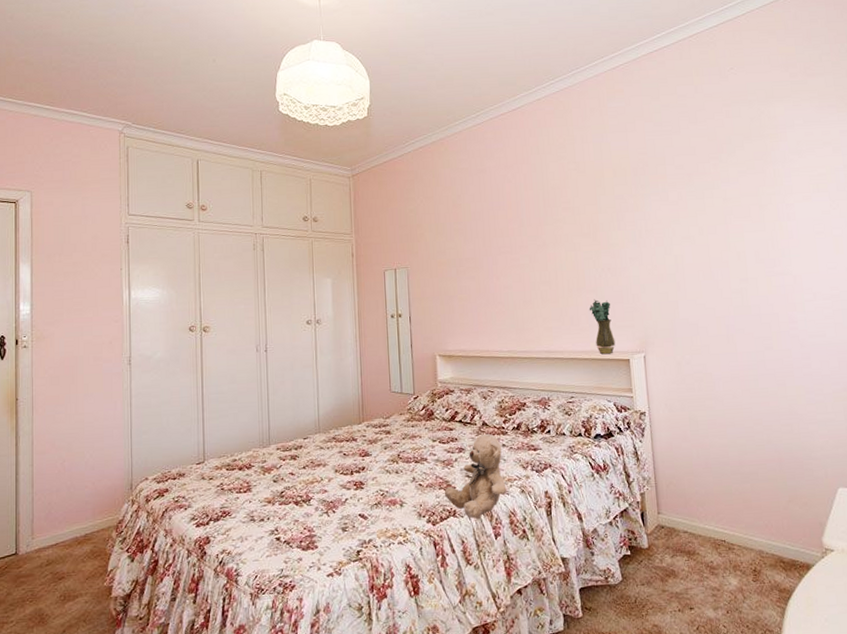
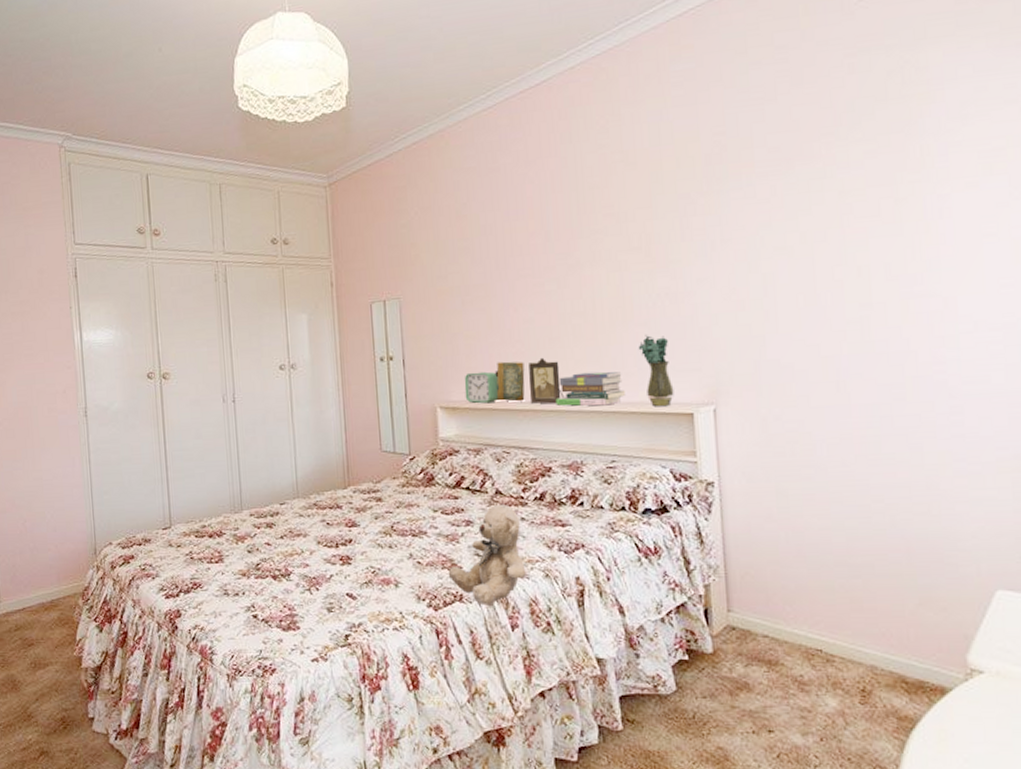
alarm clock: none [458,327,485,352] -> present [464,371,499,404]
hardback book: none [482,319,505,351] -> present [494,361,525,402]
photo frame: none [508,316,535,353] -> present [529,357,564,404]
books: none [528,327,580,354] -> present [555,371,625,406]

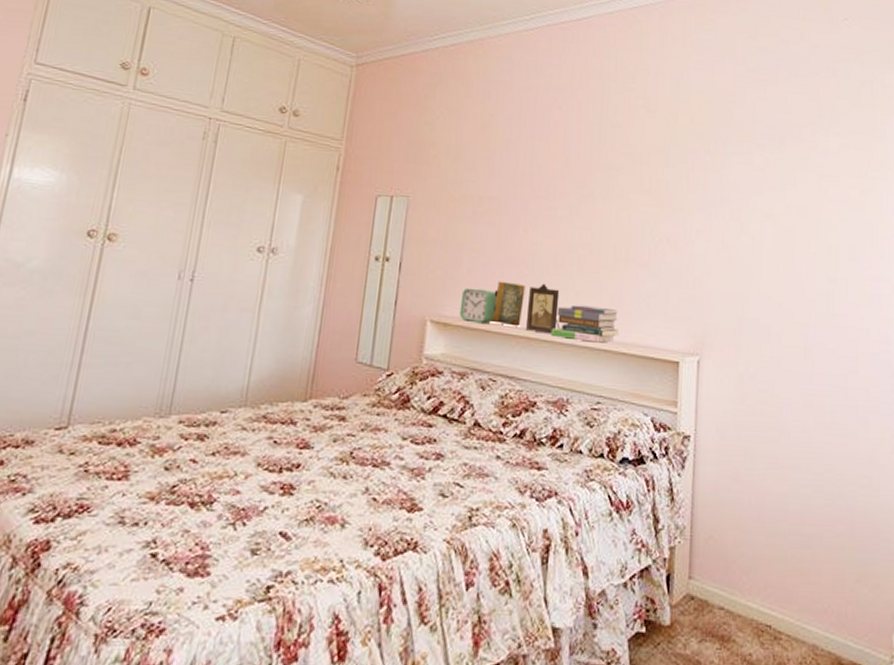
teddy bear: present [448,504,526,607] -> none [405,437,495,559]
vase: present [638,334,674,406] -> none [636,275,664,351]

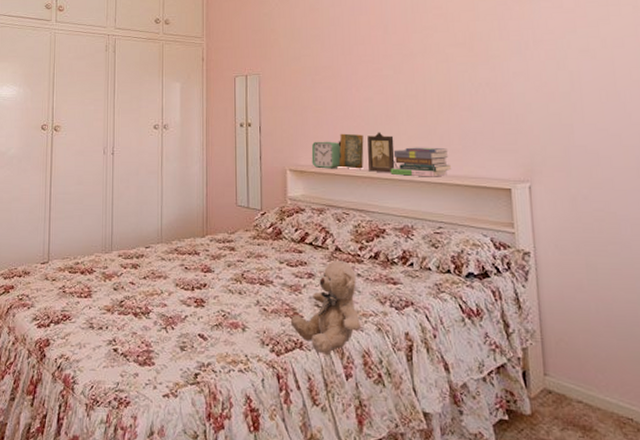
teddy bear: none [405,437,495,559] -> present [290,260,360,356]

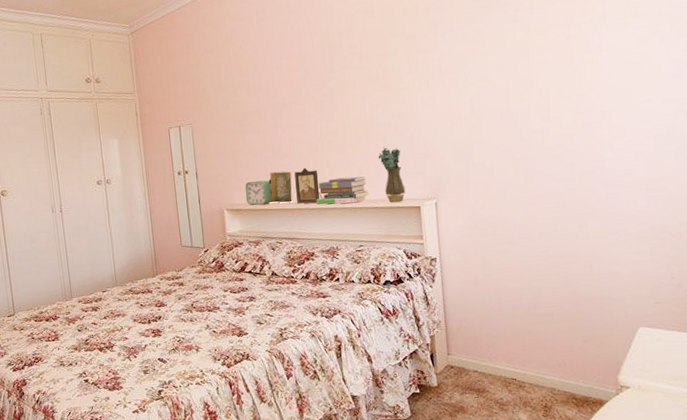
teddy bear: present [290,260,360,356] -> none [237,282,297,362]
vase: none [462,117,494,180] -> present [378,146,406,202]

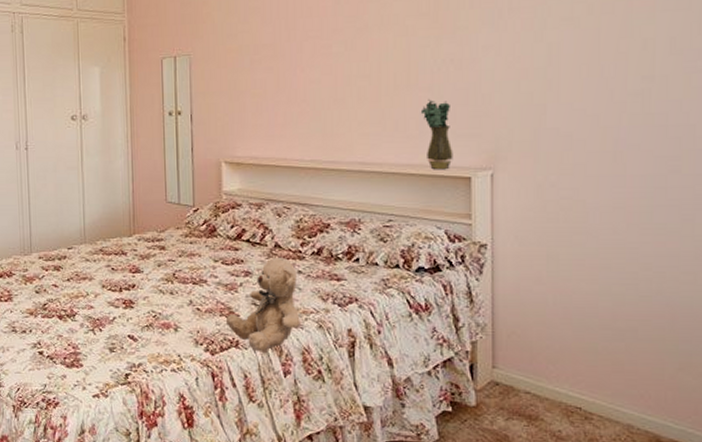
teddy bear: none [237,282,297,362] -> present [225,257,300,354]
alarm clock: present [245,180,272,205] -> none [249,129,282,160]
hardback book: present [268,171,292,203] -> none [279,120,308,160]
photo frame: present [294,167,323,204] -> none [313,117,346,163]
books: present [316,176,369,205] -> none [337,133,405,167]

